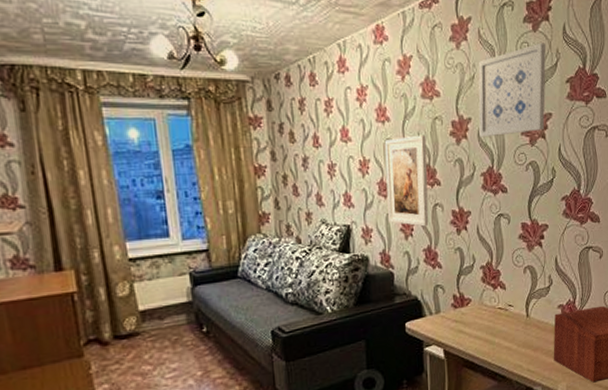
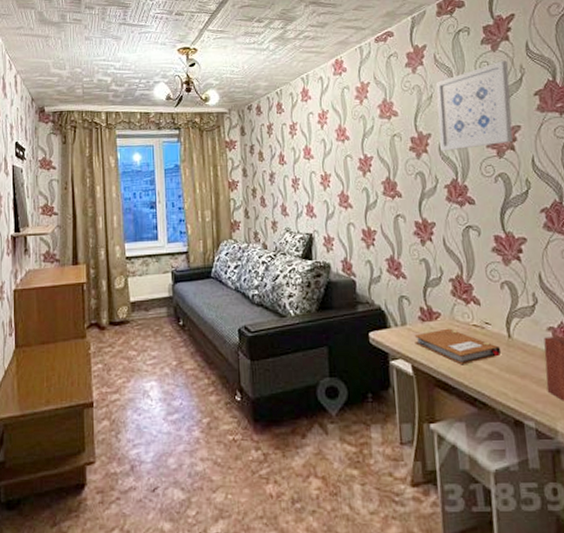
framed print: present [384,135,429,227] -> none [344,150,391,237]
notebook: none [447,312,520,345] -> present [414,328,502,365]

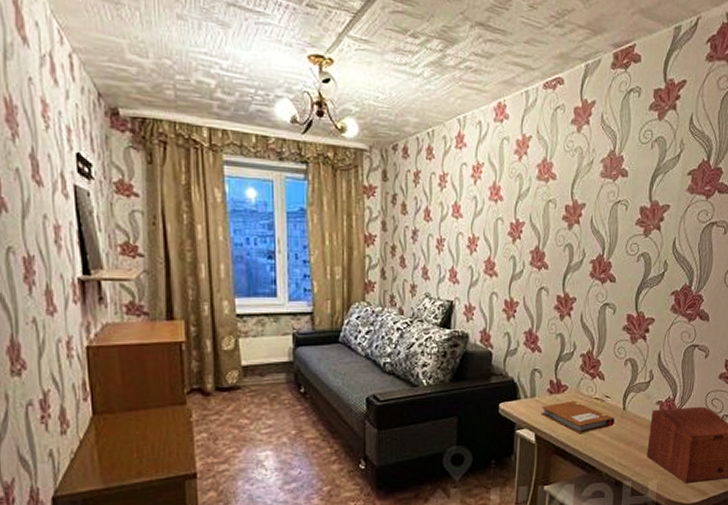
wall art: present [435,60,514,152] -> none [592,132,670,225]

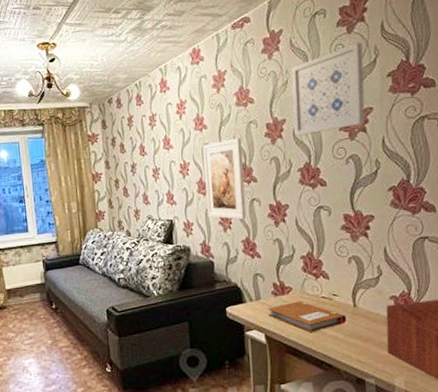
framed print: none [492,216,538,309] -> present [202,137,247,220]
wall art: none [592,132,670,225] -> present [291,42,365,136]

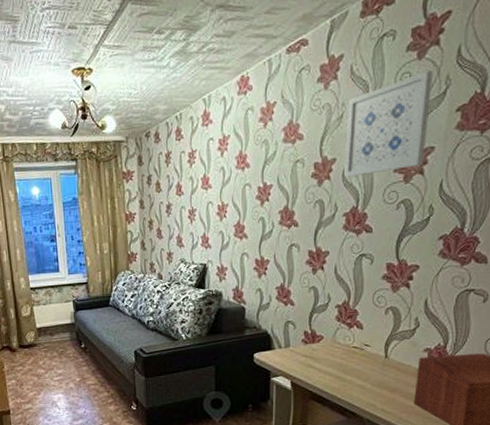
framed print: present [202,137,247,220] -> none [243,178,286,266]
notebook: present [267,301,347,333] -> none [296,349,377,381]

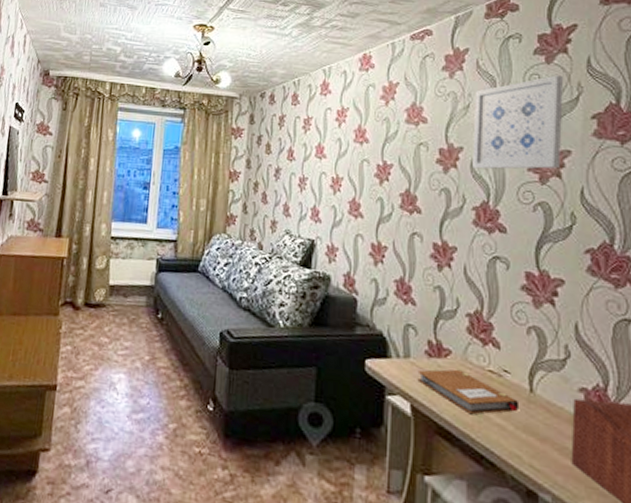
notebook: none [296,349,377,381] -> present [417,369,520,415]

